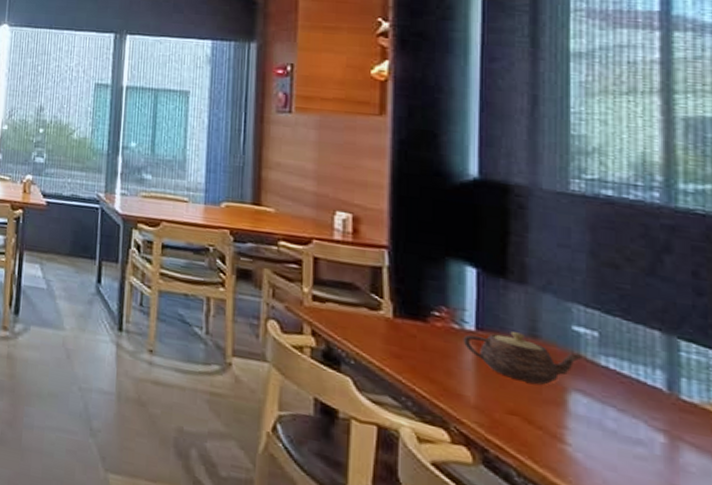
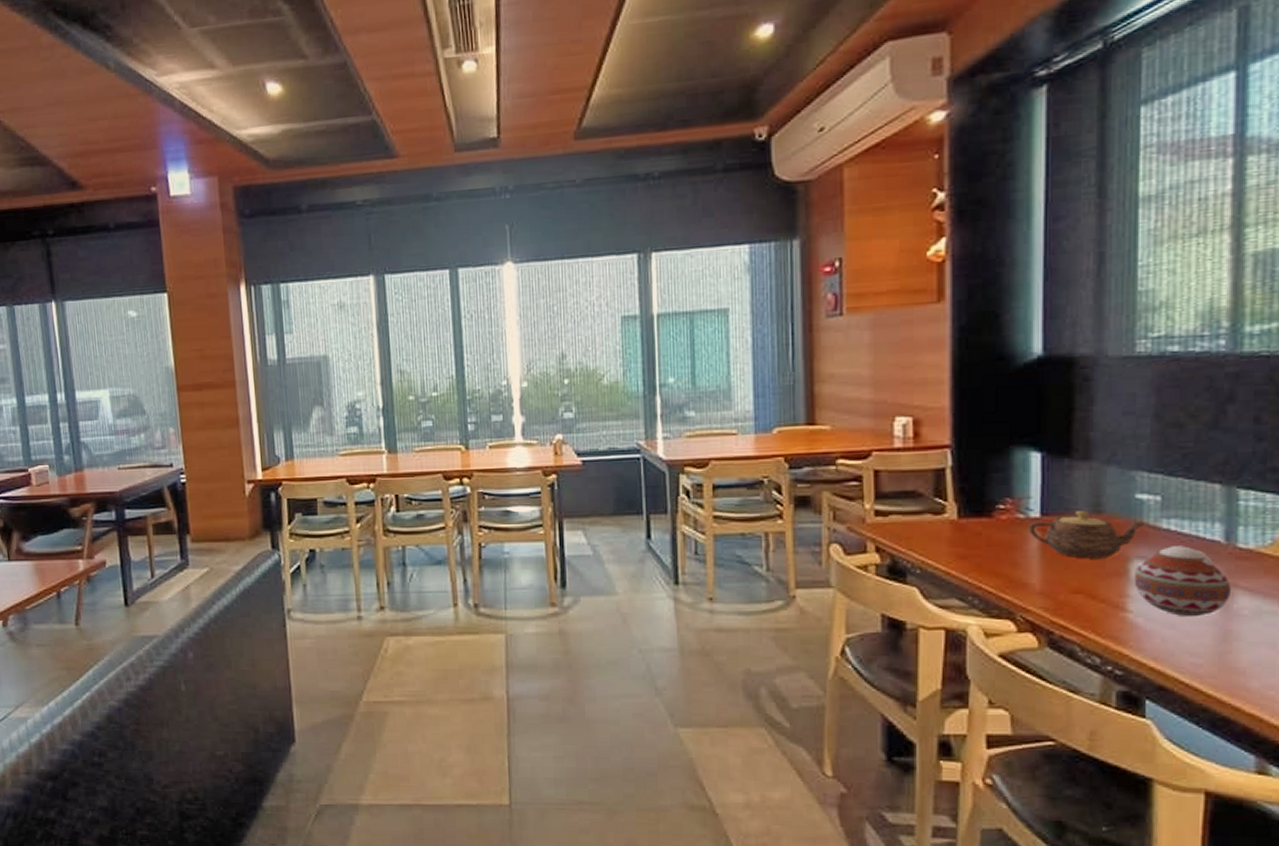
decorative ball: none [572,385,675,465] -> present [1134,546,1231,617]

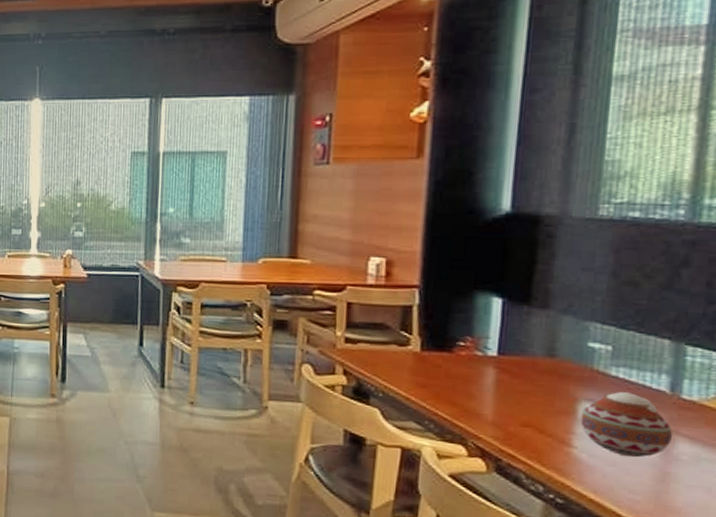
teapot: present [1028,511,1147,559] -> none [485,353,597,398]

